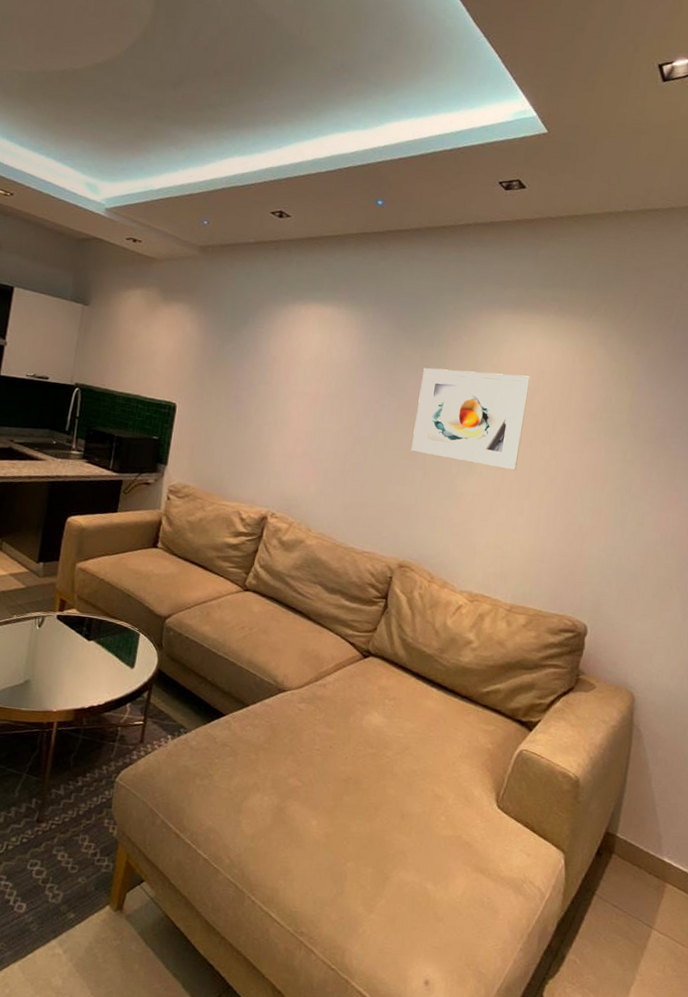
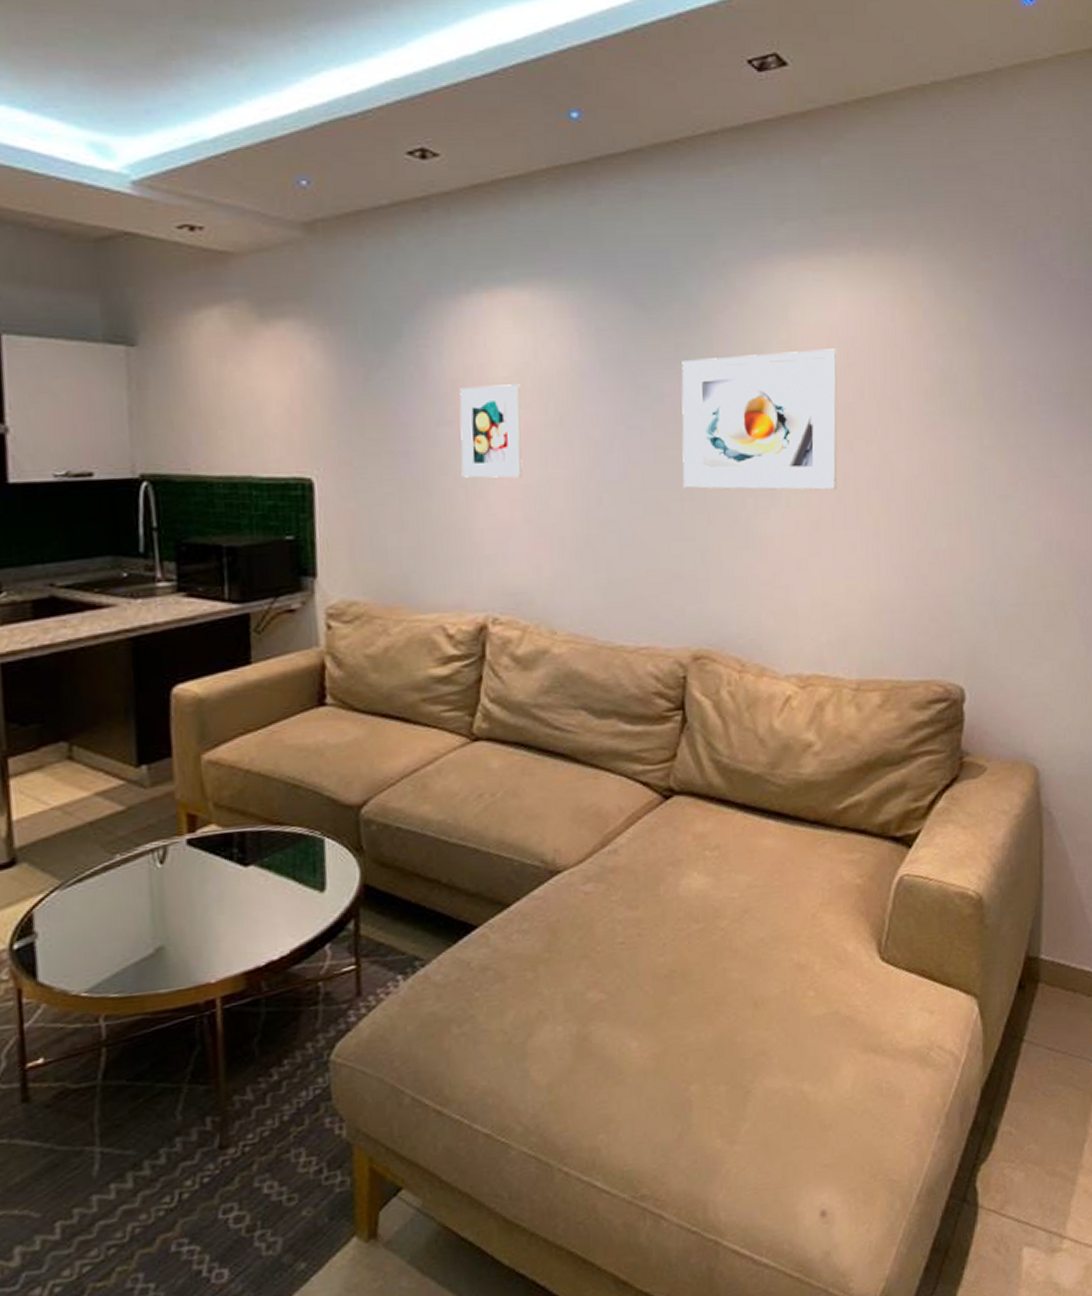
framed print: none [268,362,316,426] -> present [459,384,523,478]

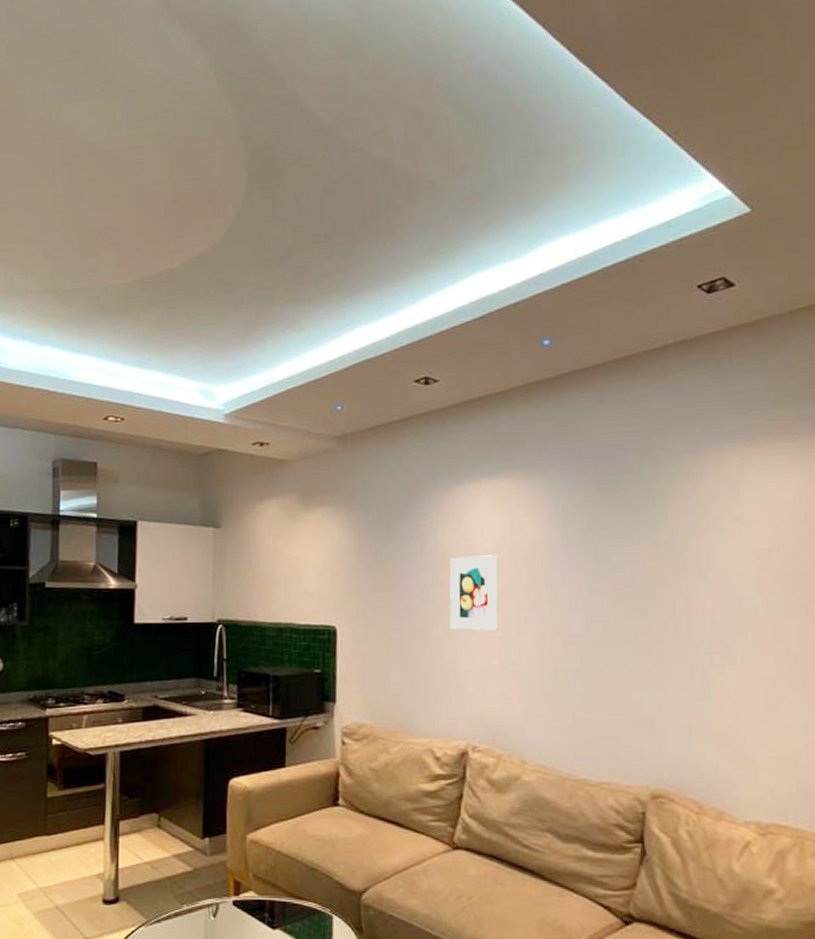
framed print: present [681,348,838,490] -> none [639,523,794,650]

